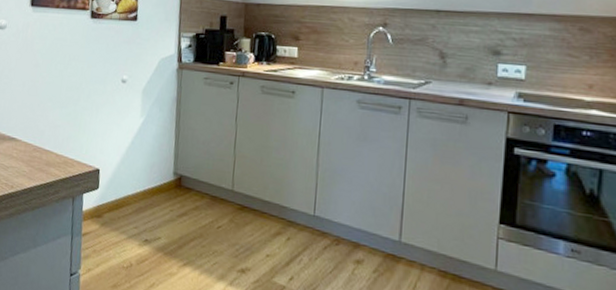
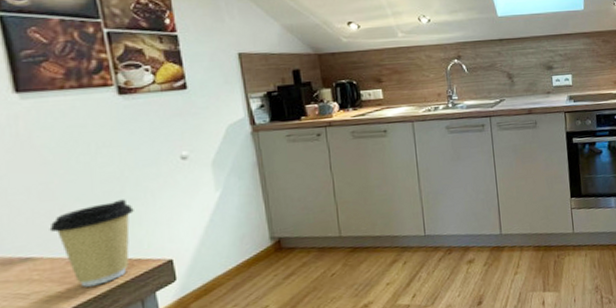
coffee cup: none [29,106,83,175] -> present [49,199,134,287]

